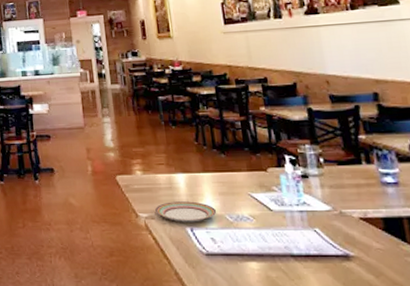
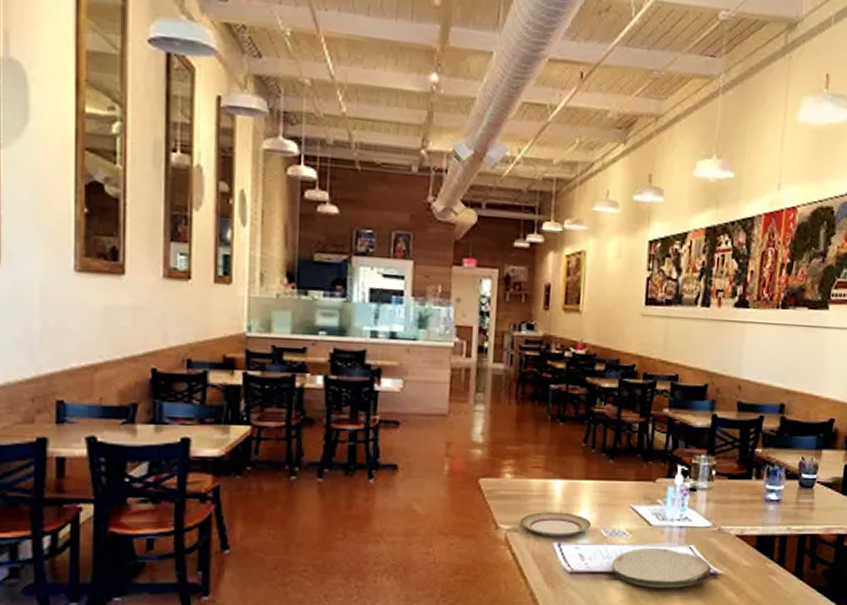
plate: none [242,232,343,270] -> present [611,548,712,589]

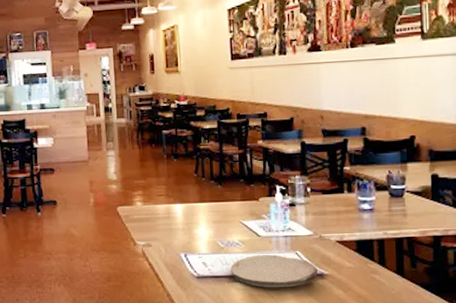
plate: present [519,512,592,537] -> none [152,229,210,249]

